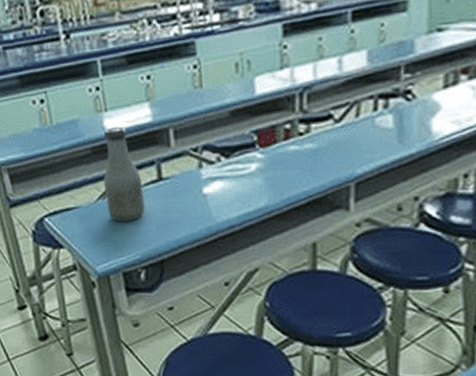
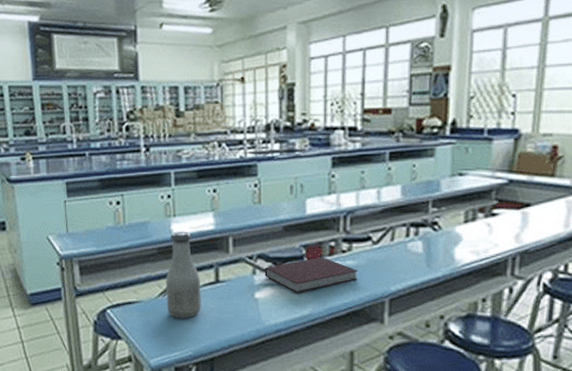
notebook: none [211,142,319,185] -> present [264,256,358,293]

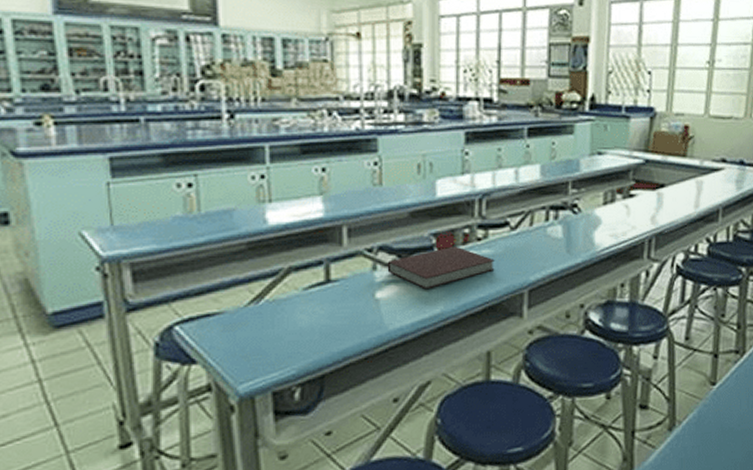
bottle: present [165,231,201,319] -> none [258,220,307,331]

